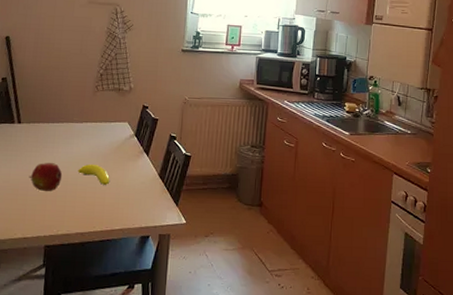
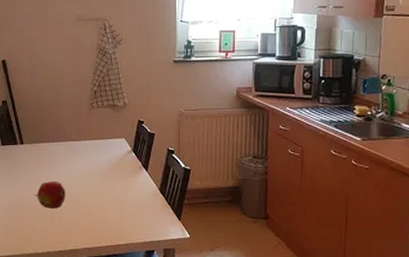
banana: present [77,163,110,185] -> none [80,181,112,201]

